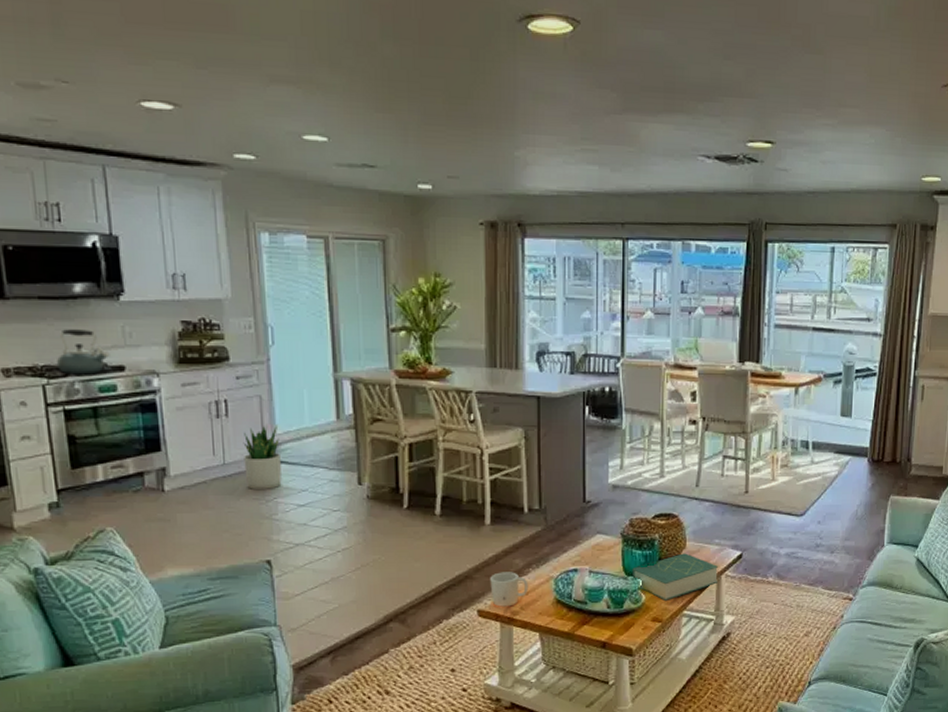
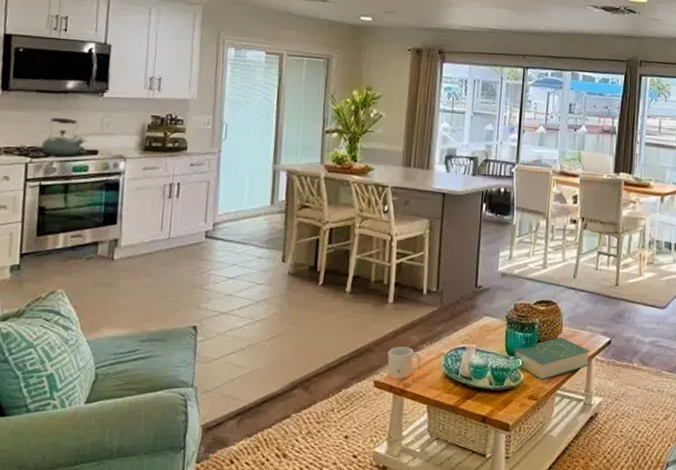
planter: present [243,425,282,489] -> none [185,206,220,262]

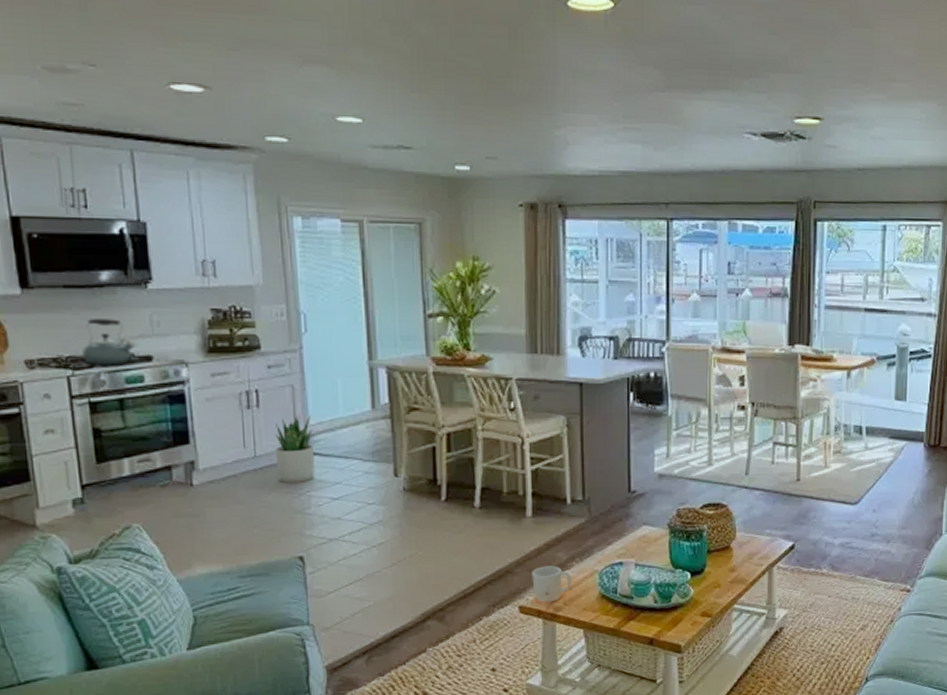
planter: none [185,206,220,262] -> present [275,415,315,483]
book: present [513,337,589,380] -> none [680,544,770,594]

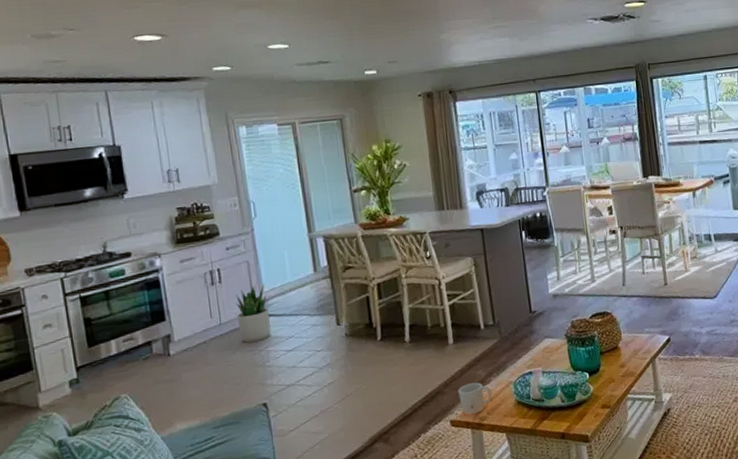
kettle: present [81,319,137,366] -> none [71,226,118,267]

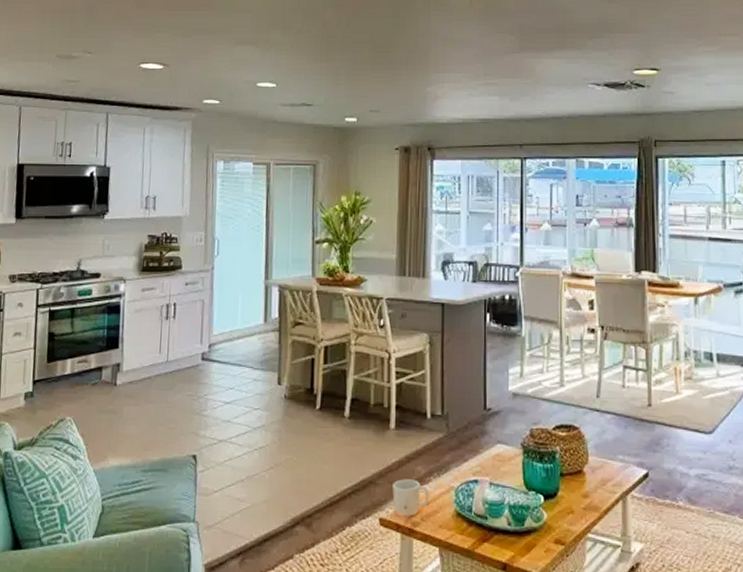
planter: present [236,284,271,343] -> none [183,326,215,386]

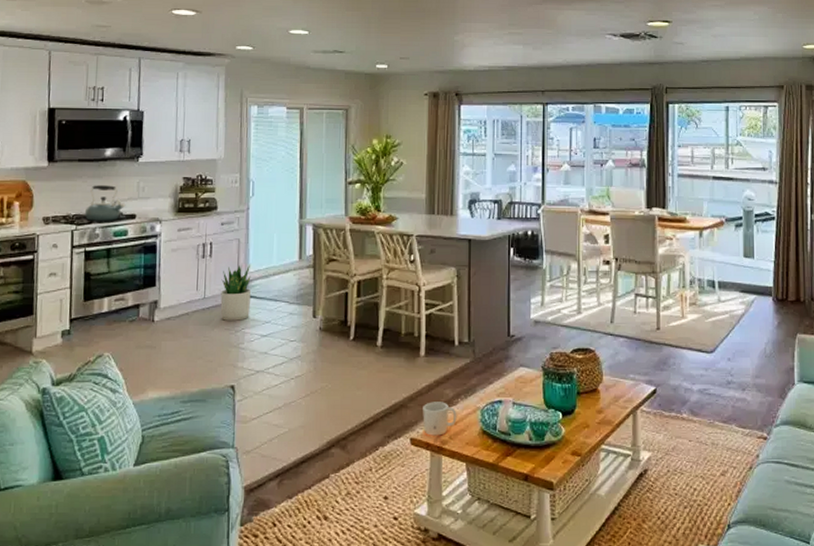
kettle: none [49,243,91,281] -> present [84,185,126,222]
planter: none [183,326,215,386] -> present [220,264,251,321]

